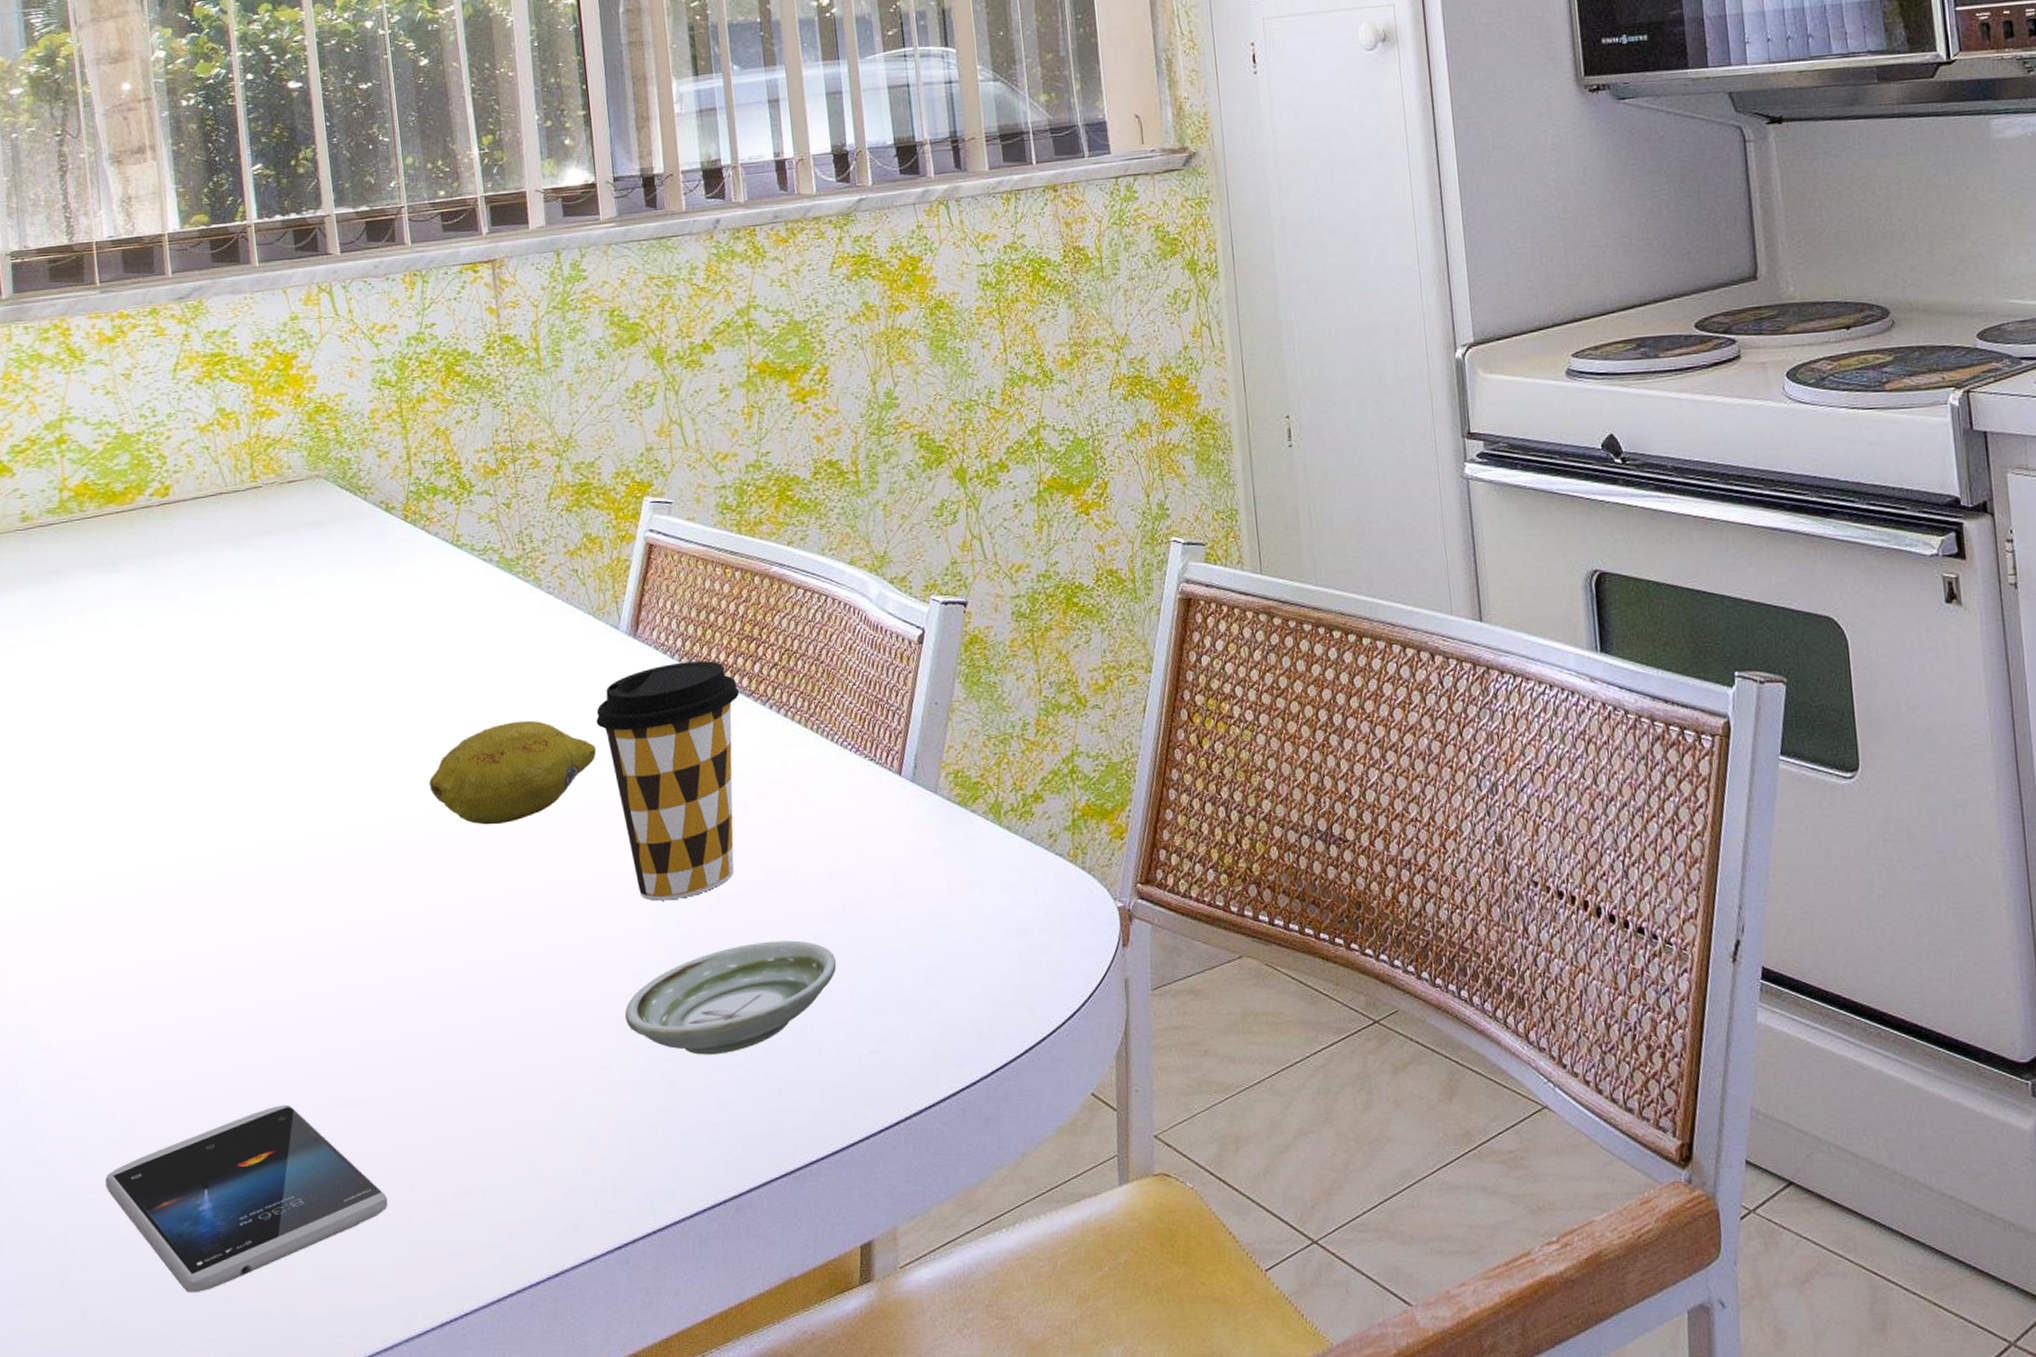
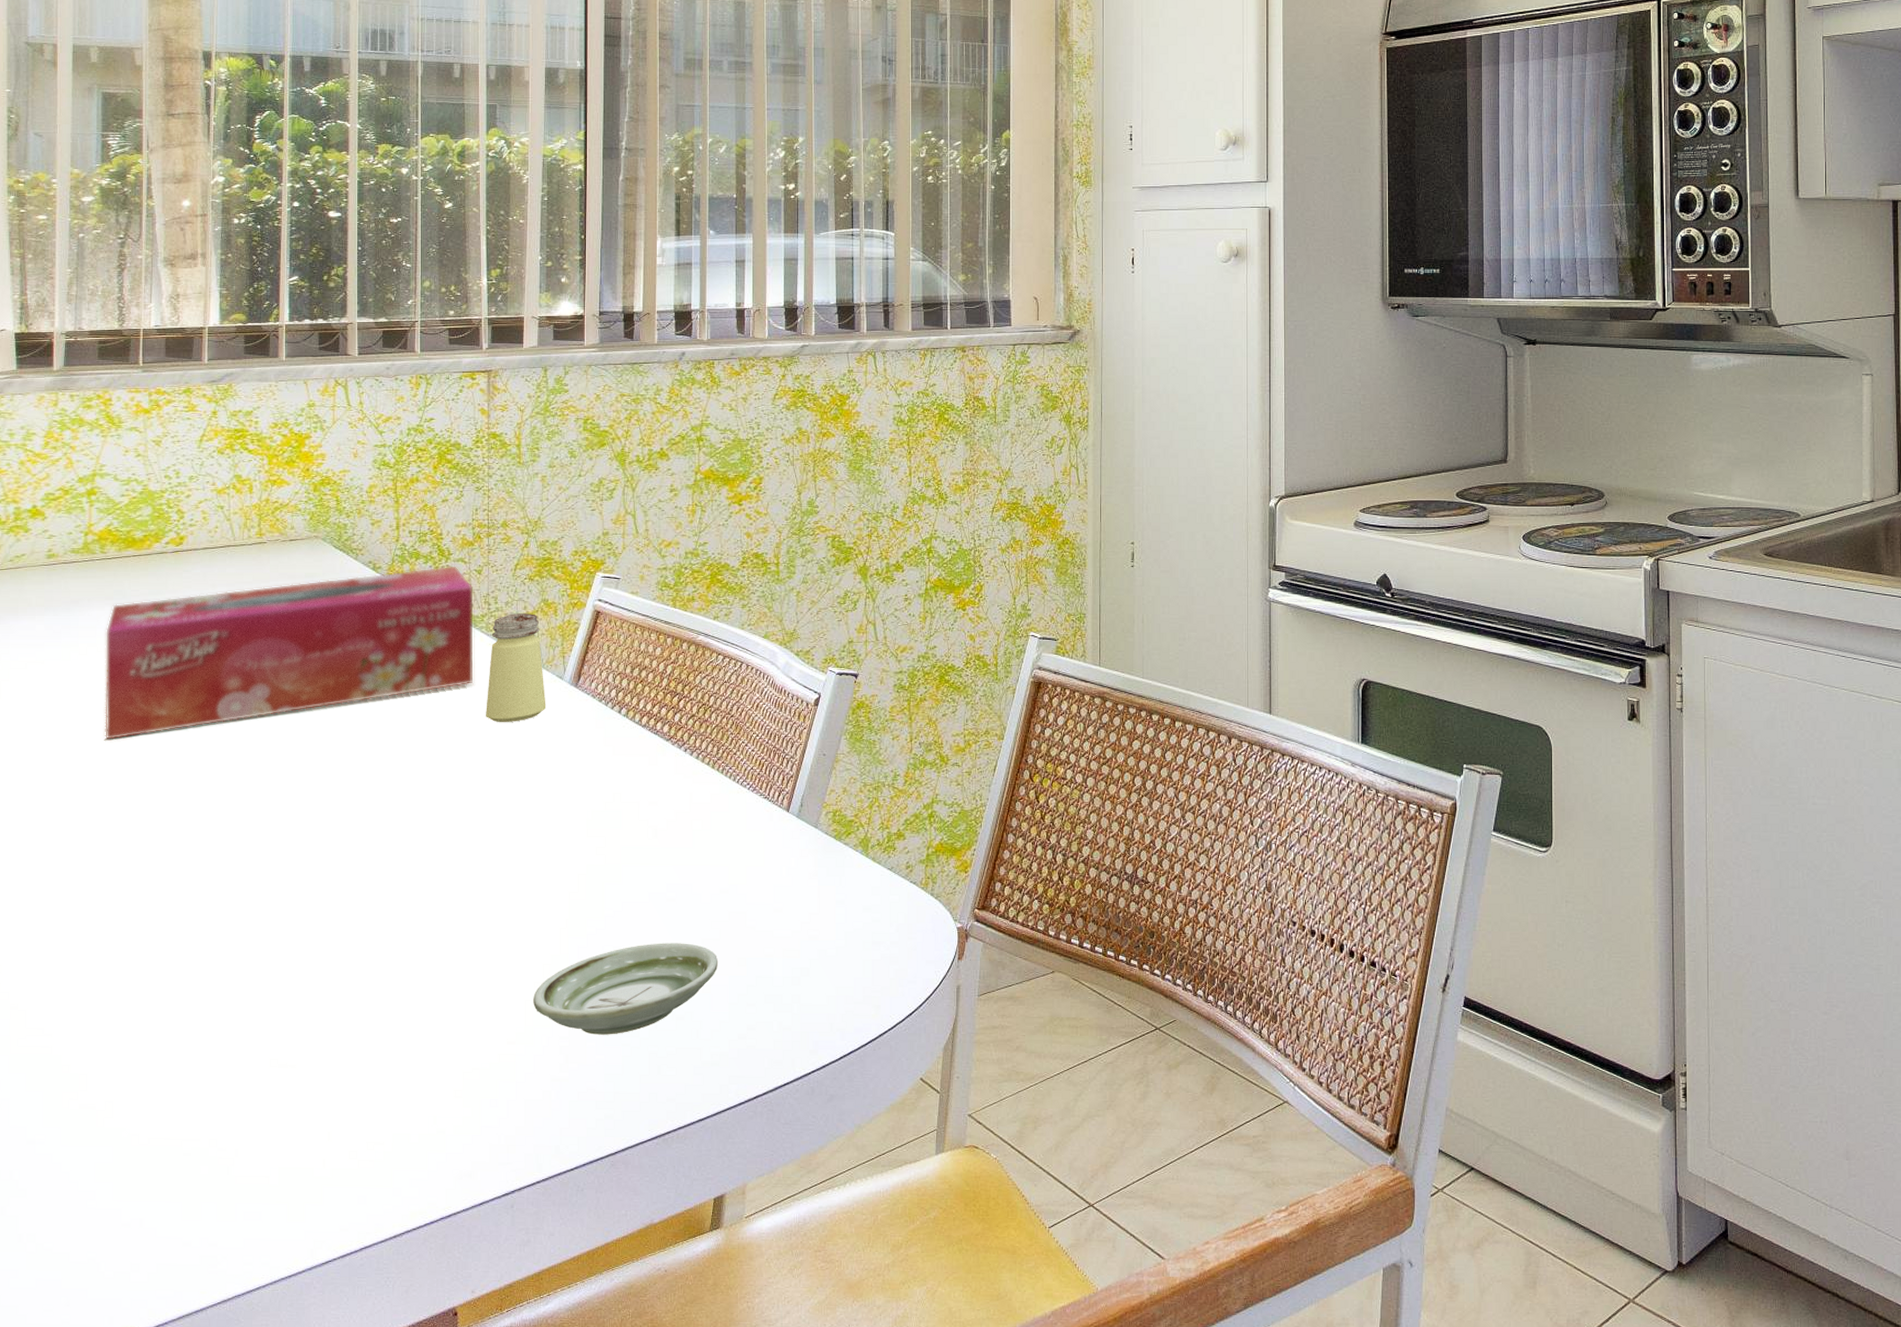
tissue box: none [94,500,517,732] -> present [105,566,475,741]
smartphone: present [105,1104,388,1293] -> none [54,1064,307,1224]
fruit: present [429,720,596,825] -> none [385,750,532,835]
saltshaker: none [530,551,603,686] -> present [486,612,546,723]
coffee cup: present [596,661,739,901] -> none [535,709,659,905]

